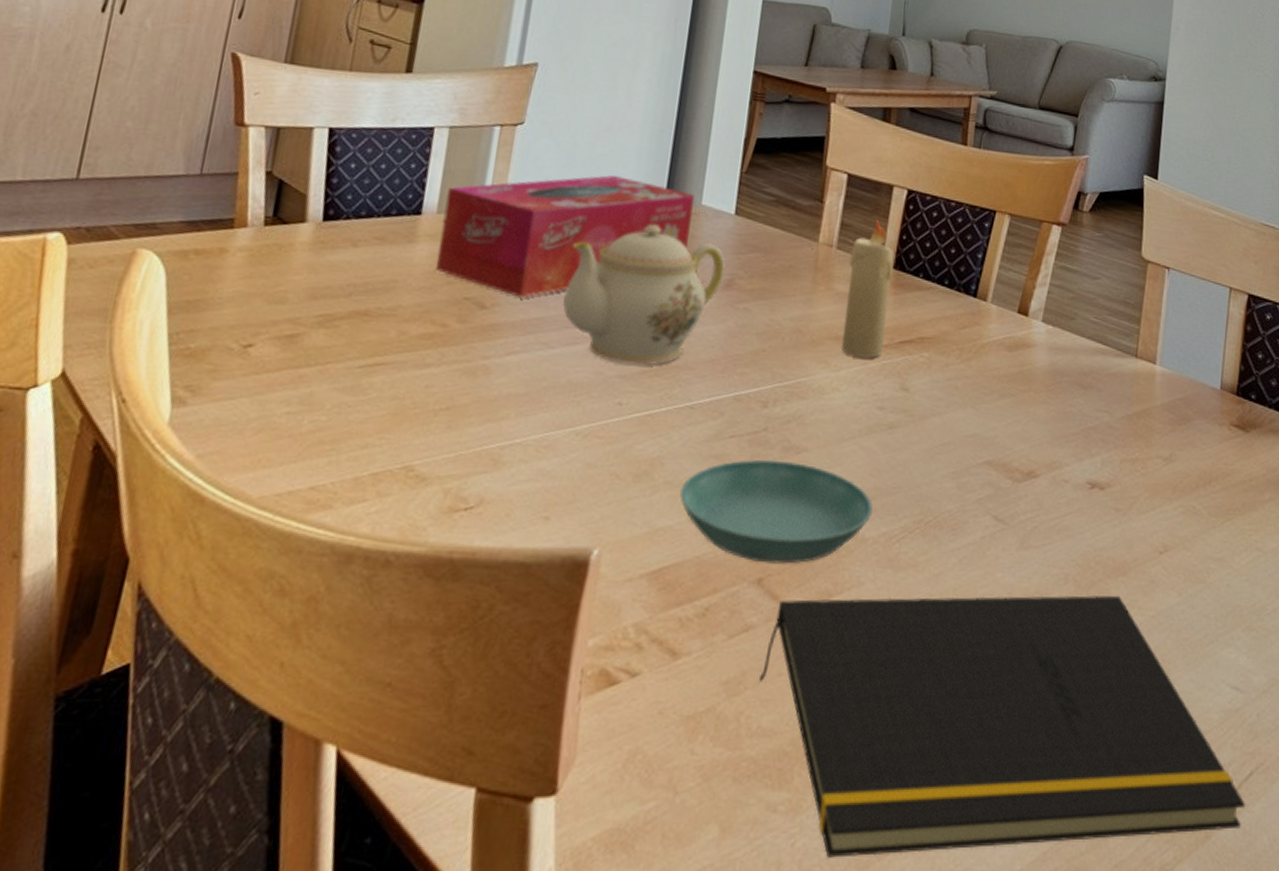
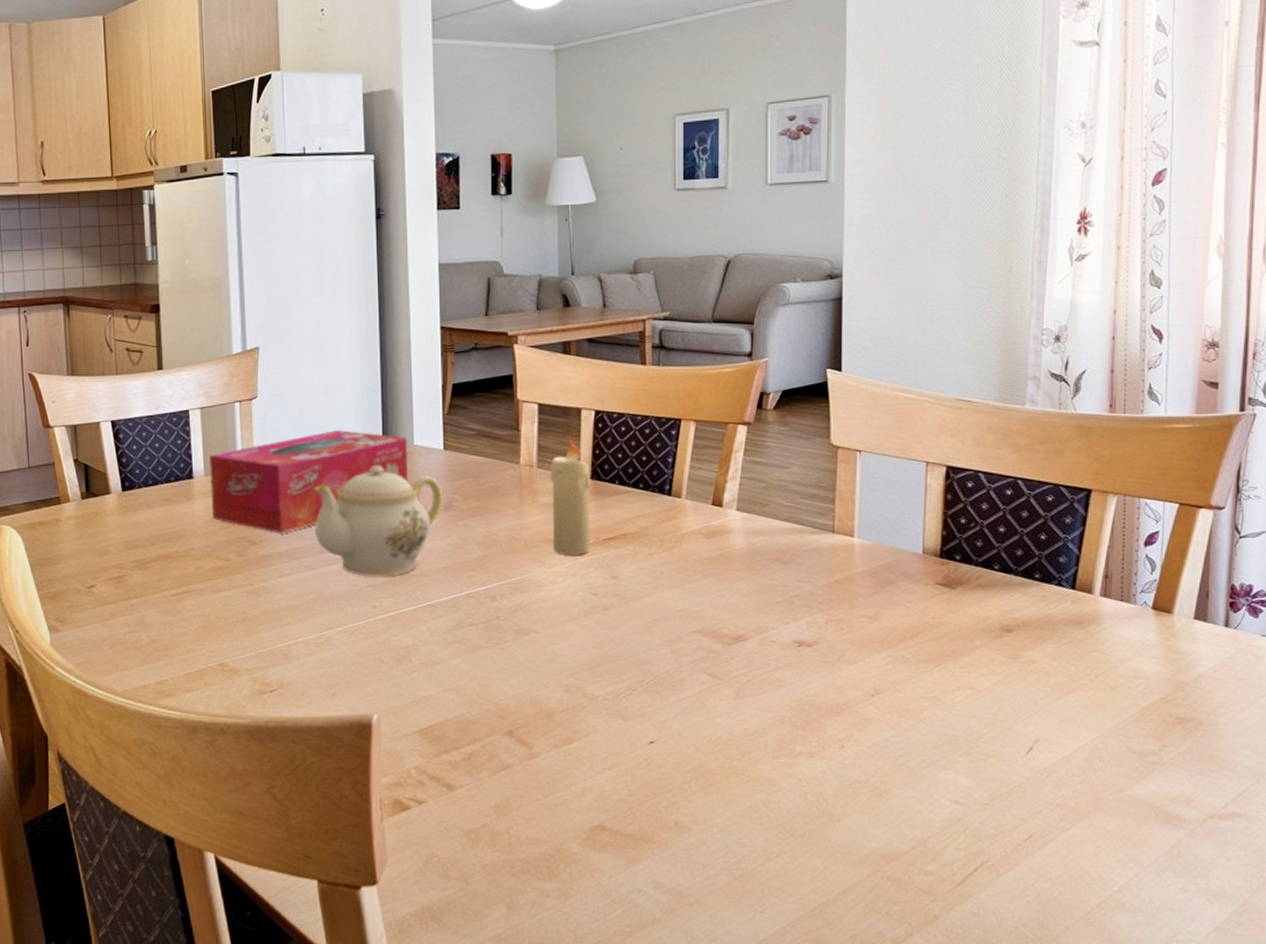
saucer: present [680,459,873,564] -> none [434,641,598,719]
notepad: present [759,595,1245,858] -> none [522,731,971,929]

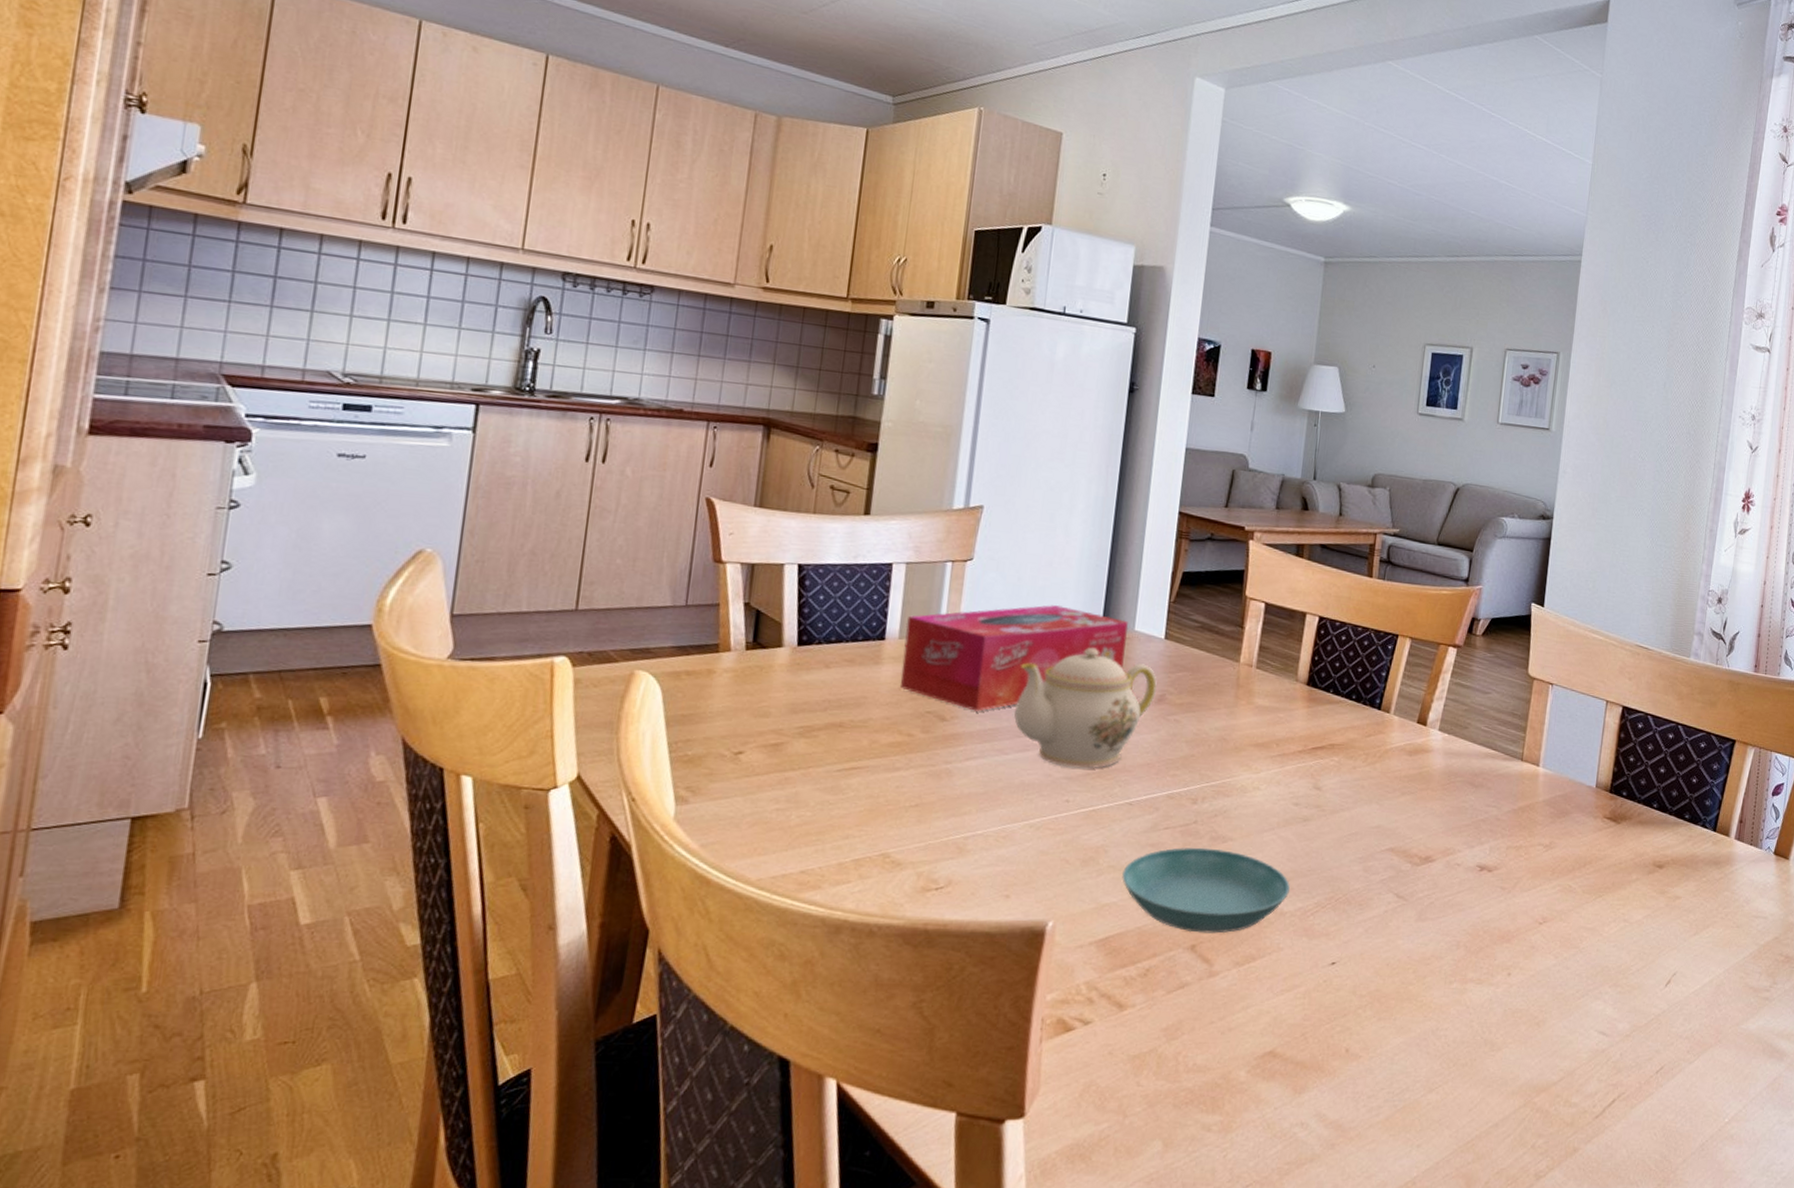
saucer: none [434,641,598,719] -> present [1122,847,1290,934]
candle: present [550,438,590,555] -> none [1261,641,1308,762]

